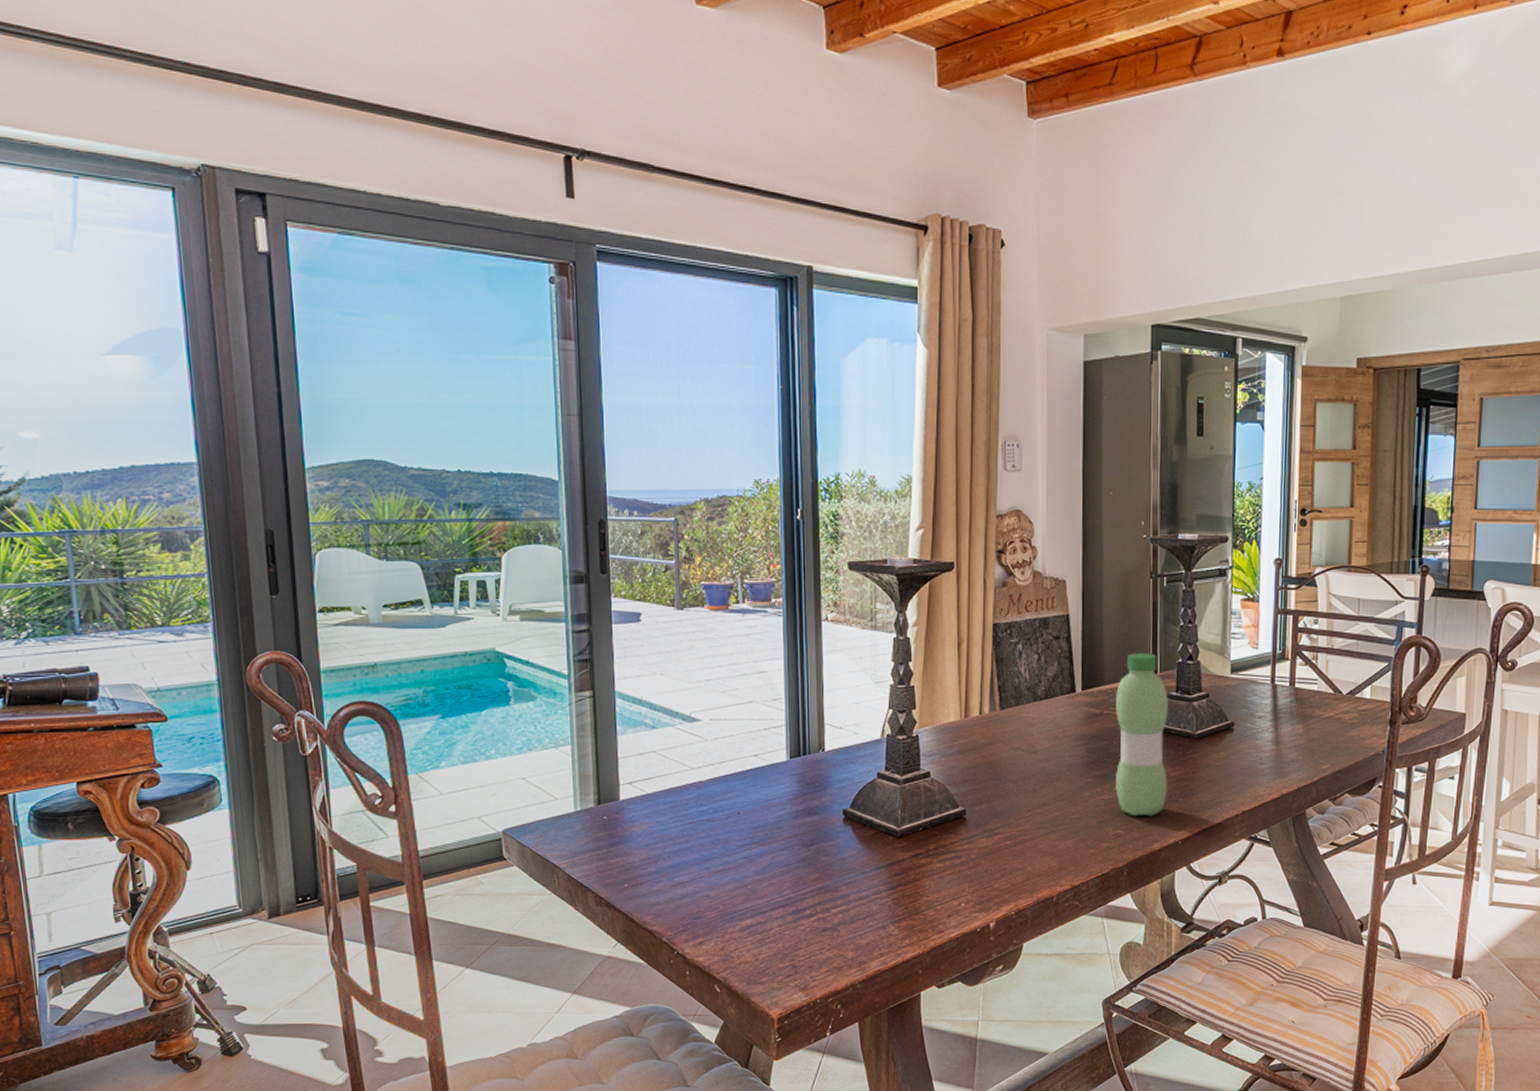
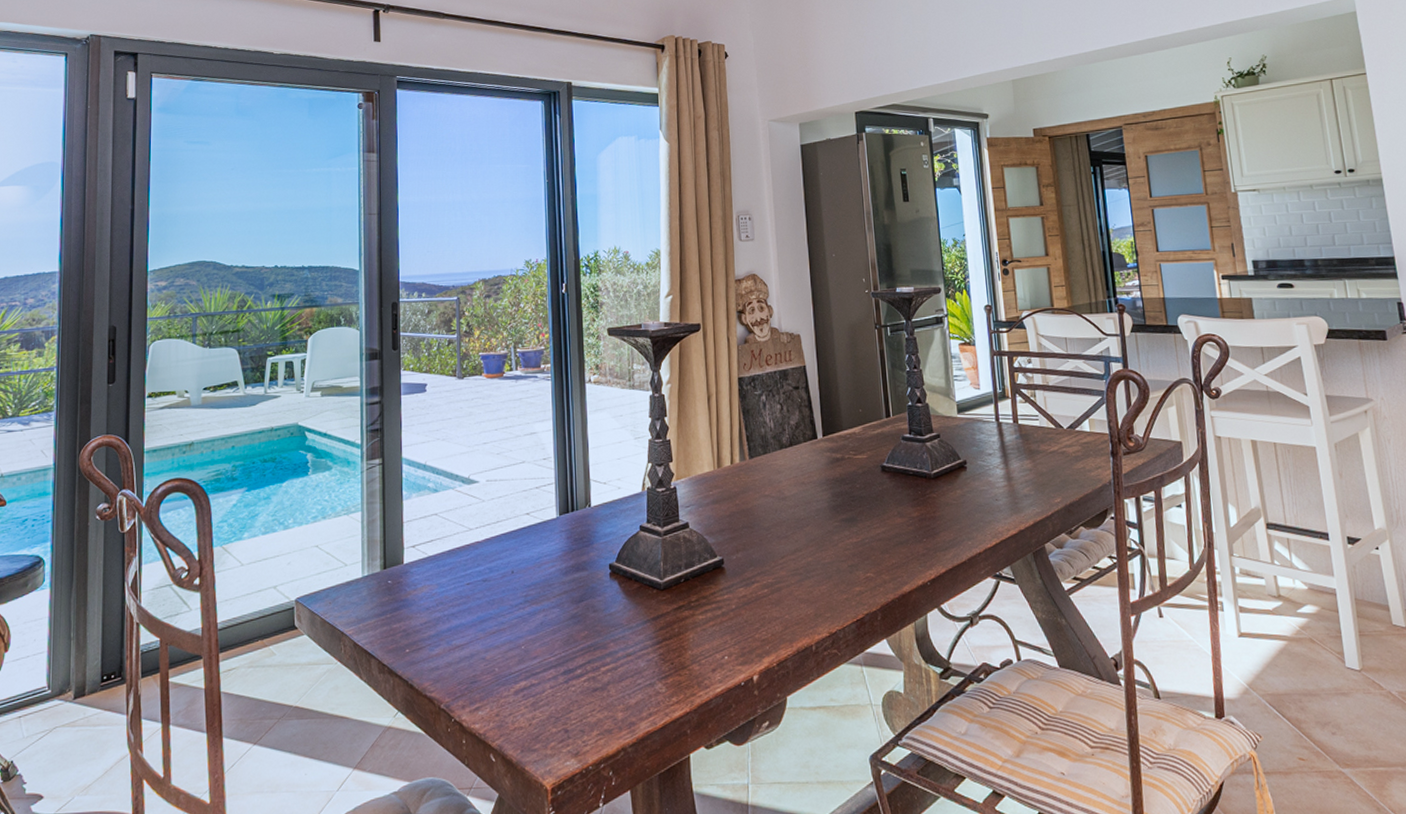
water bottle: present [1114,653,1168,816] -> none [854,398,911,559]

